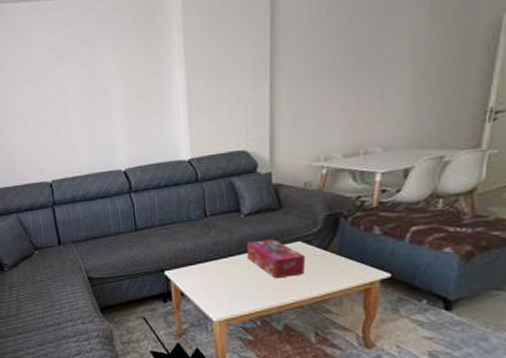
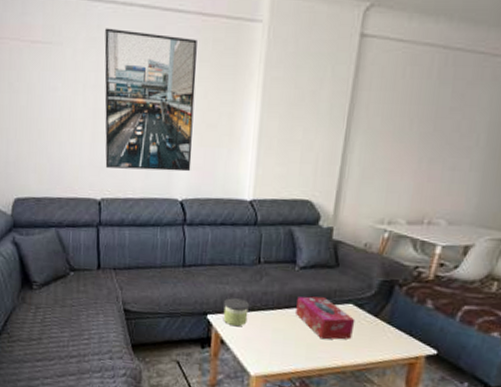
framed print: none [31,19,129,152] -> present [104,28,197,172]
candle: none [178,252,203,279] -> present [223,298,250,327]

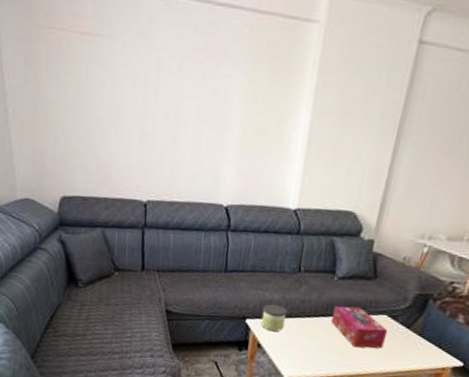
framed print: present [104,28,197,172] -> none [152,21,251,178]

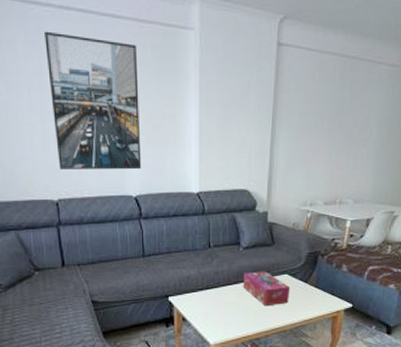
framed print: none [152,21,251,178] -> present [44,31,142,170]
candle: present [261,304,288,332] -> none [182,280,205,305]

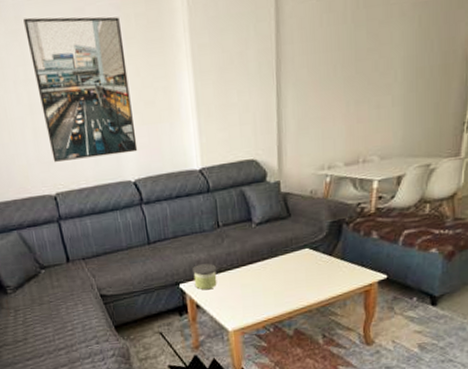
candle: none [182,280,205,305] -> present [193,263,217,290]
tissue box: present [243,271,290,307] -> none [258,247,313,286]

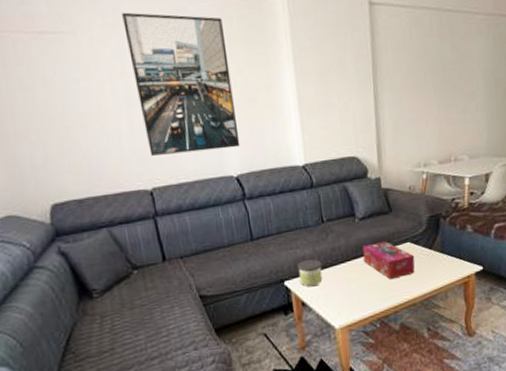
tissue box: none [258,247,313,286] -> present [362,241,415,280]

